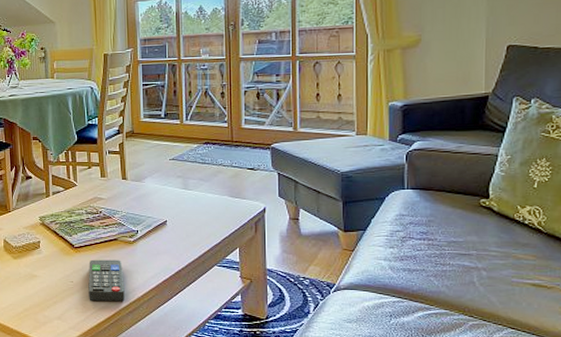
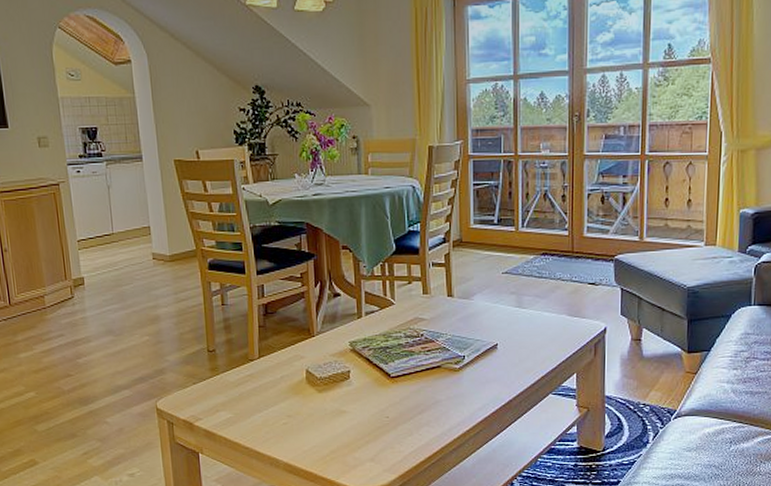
remote control: present [88,259,125,301] -> none [406,390,448,438]

